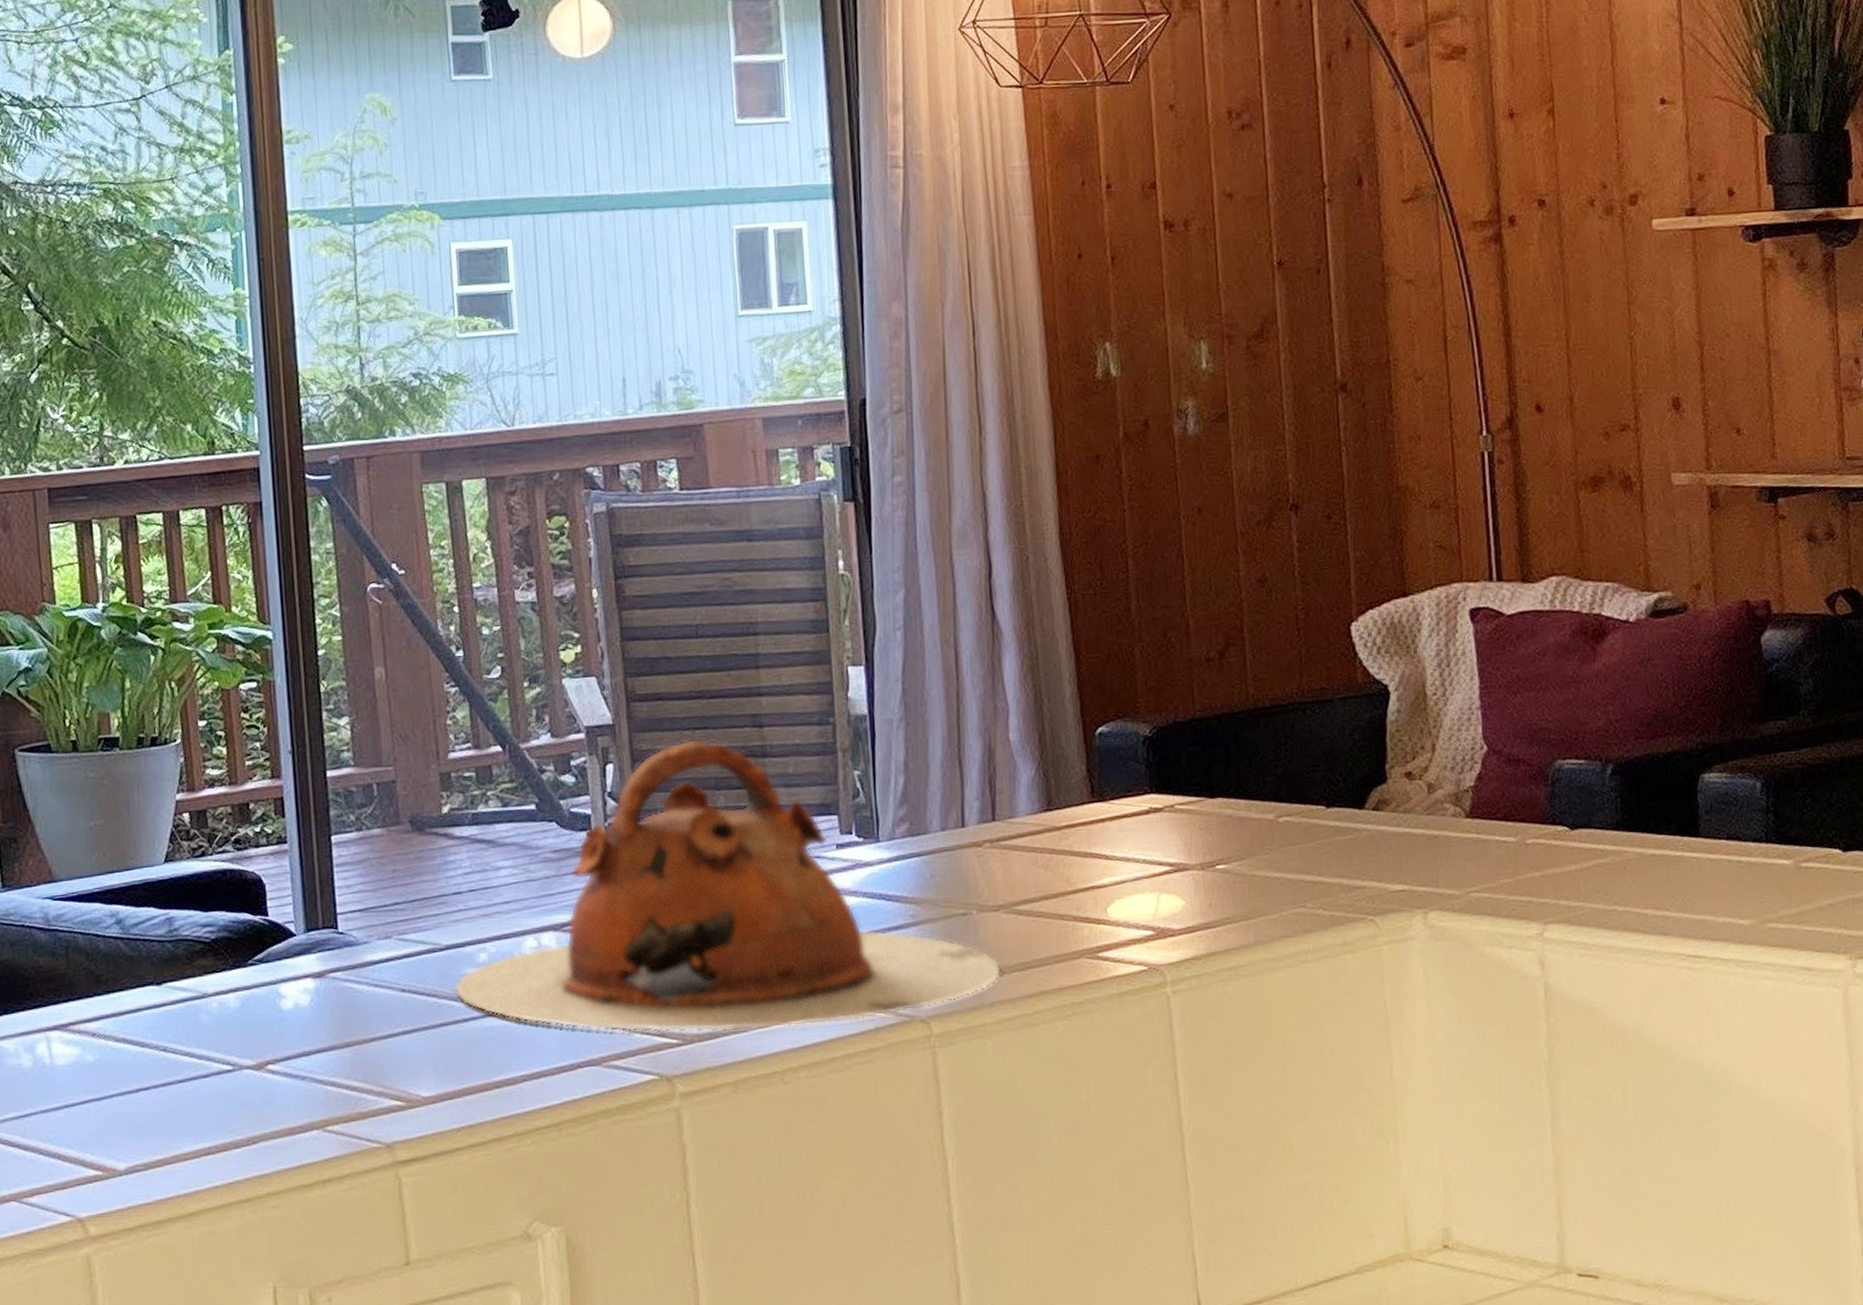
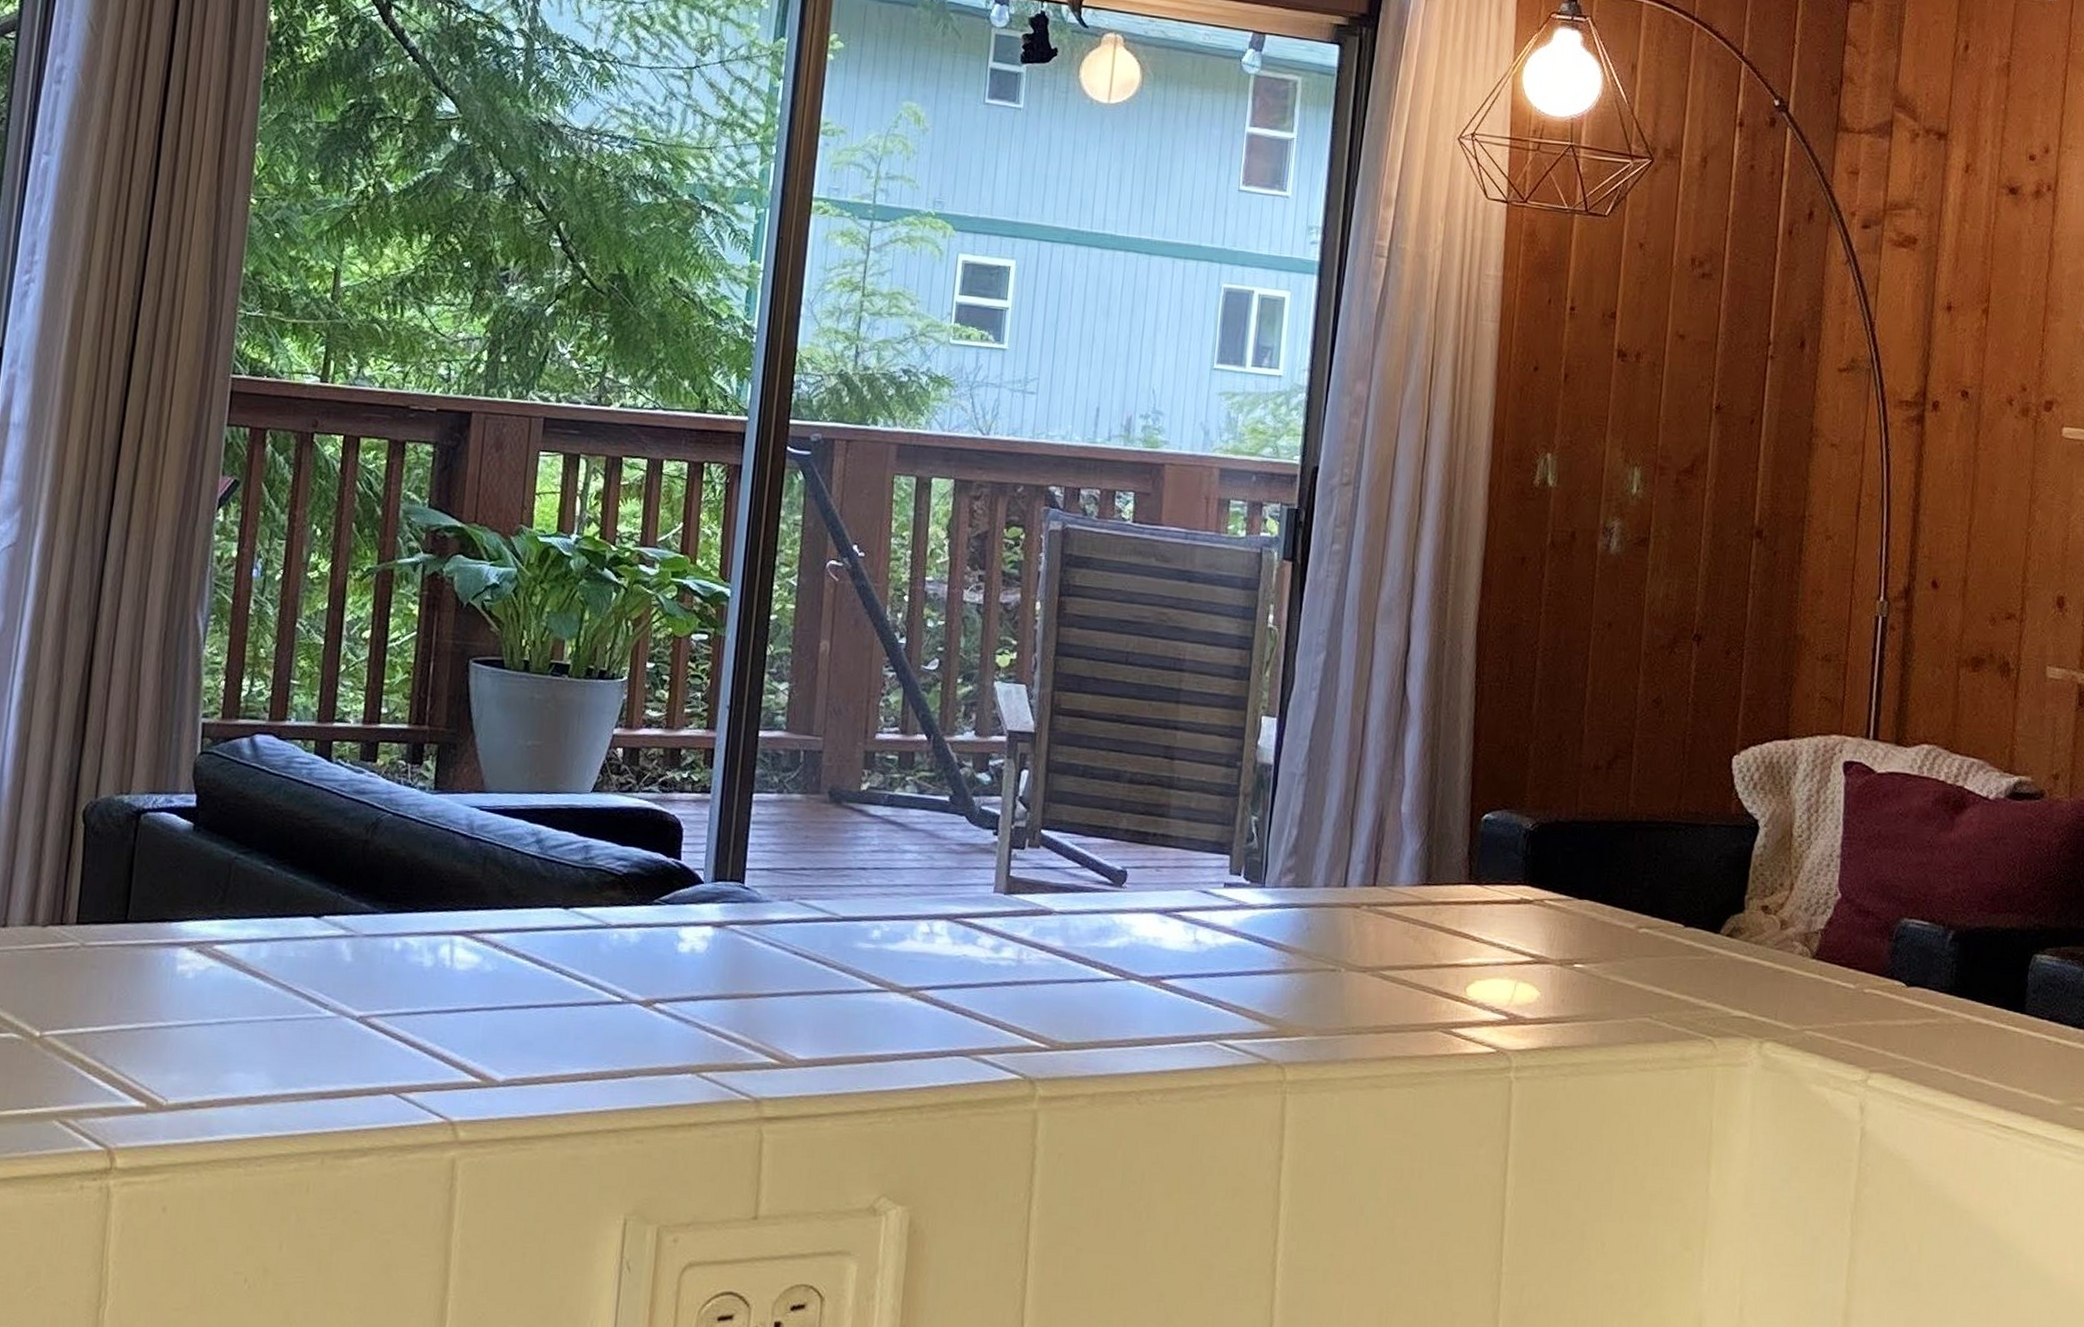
teapot: present [453,738,1002,1032] -> none [843,759,1360,1055]

